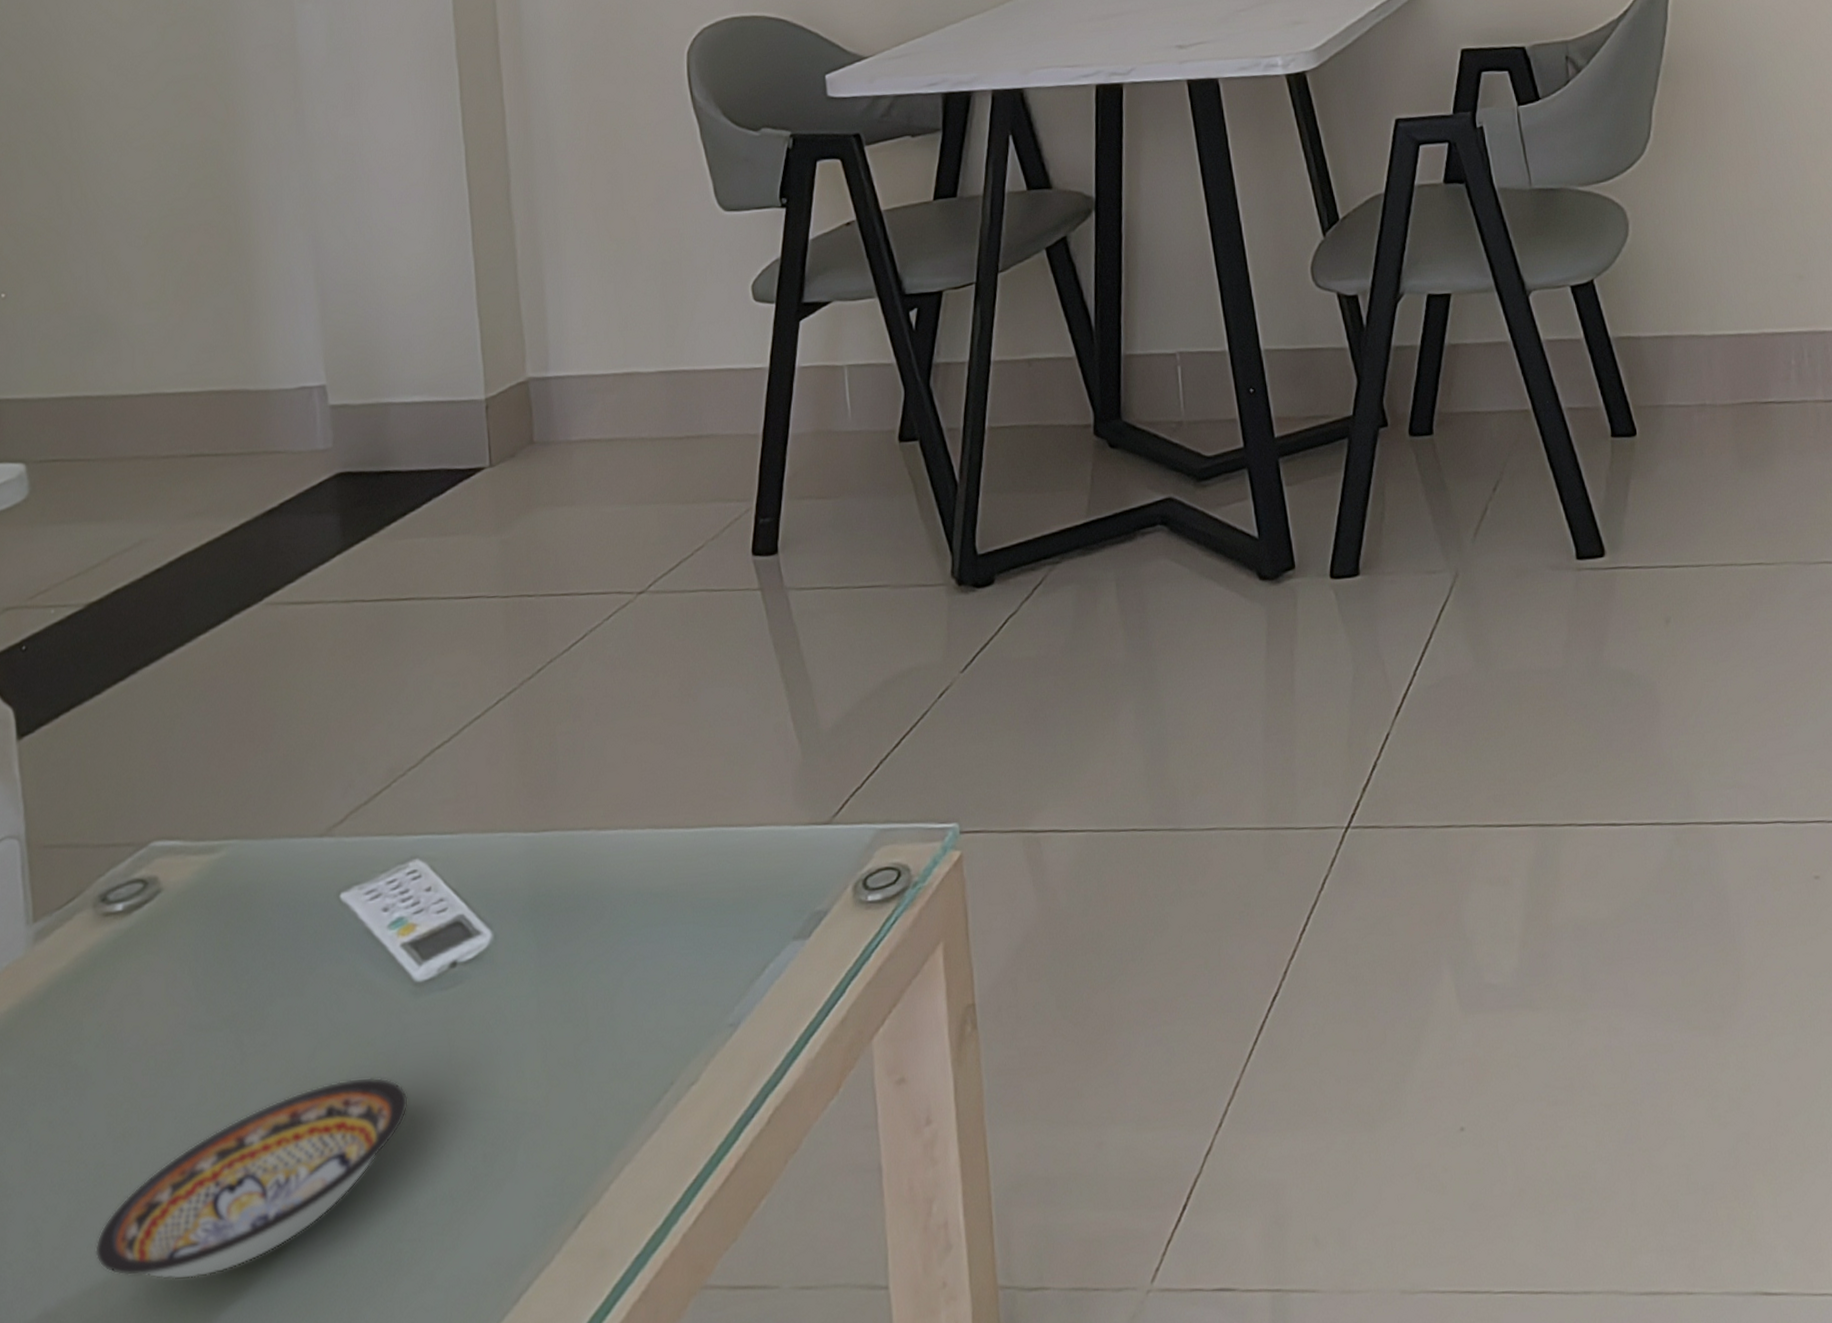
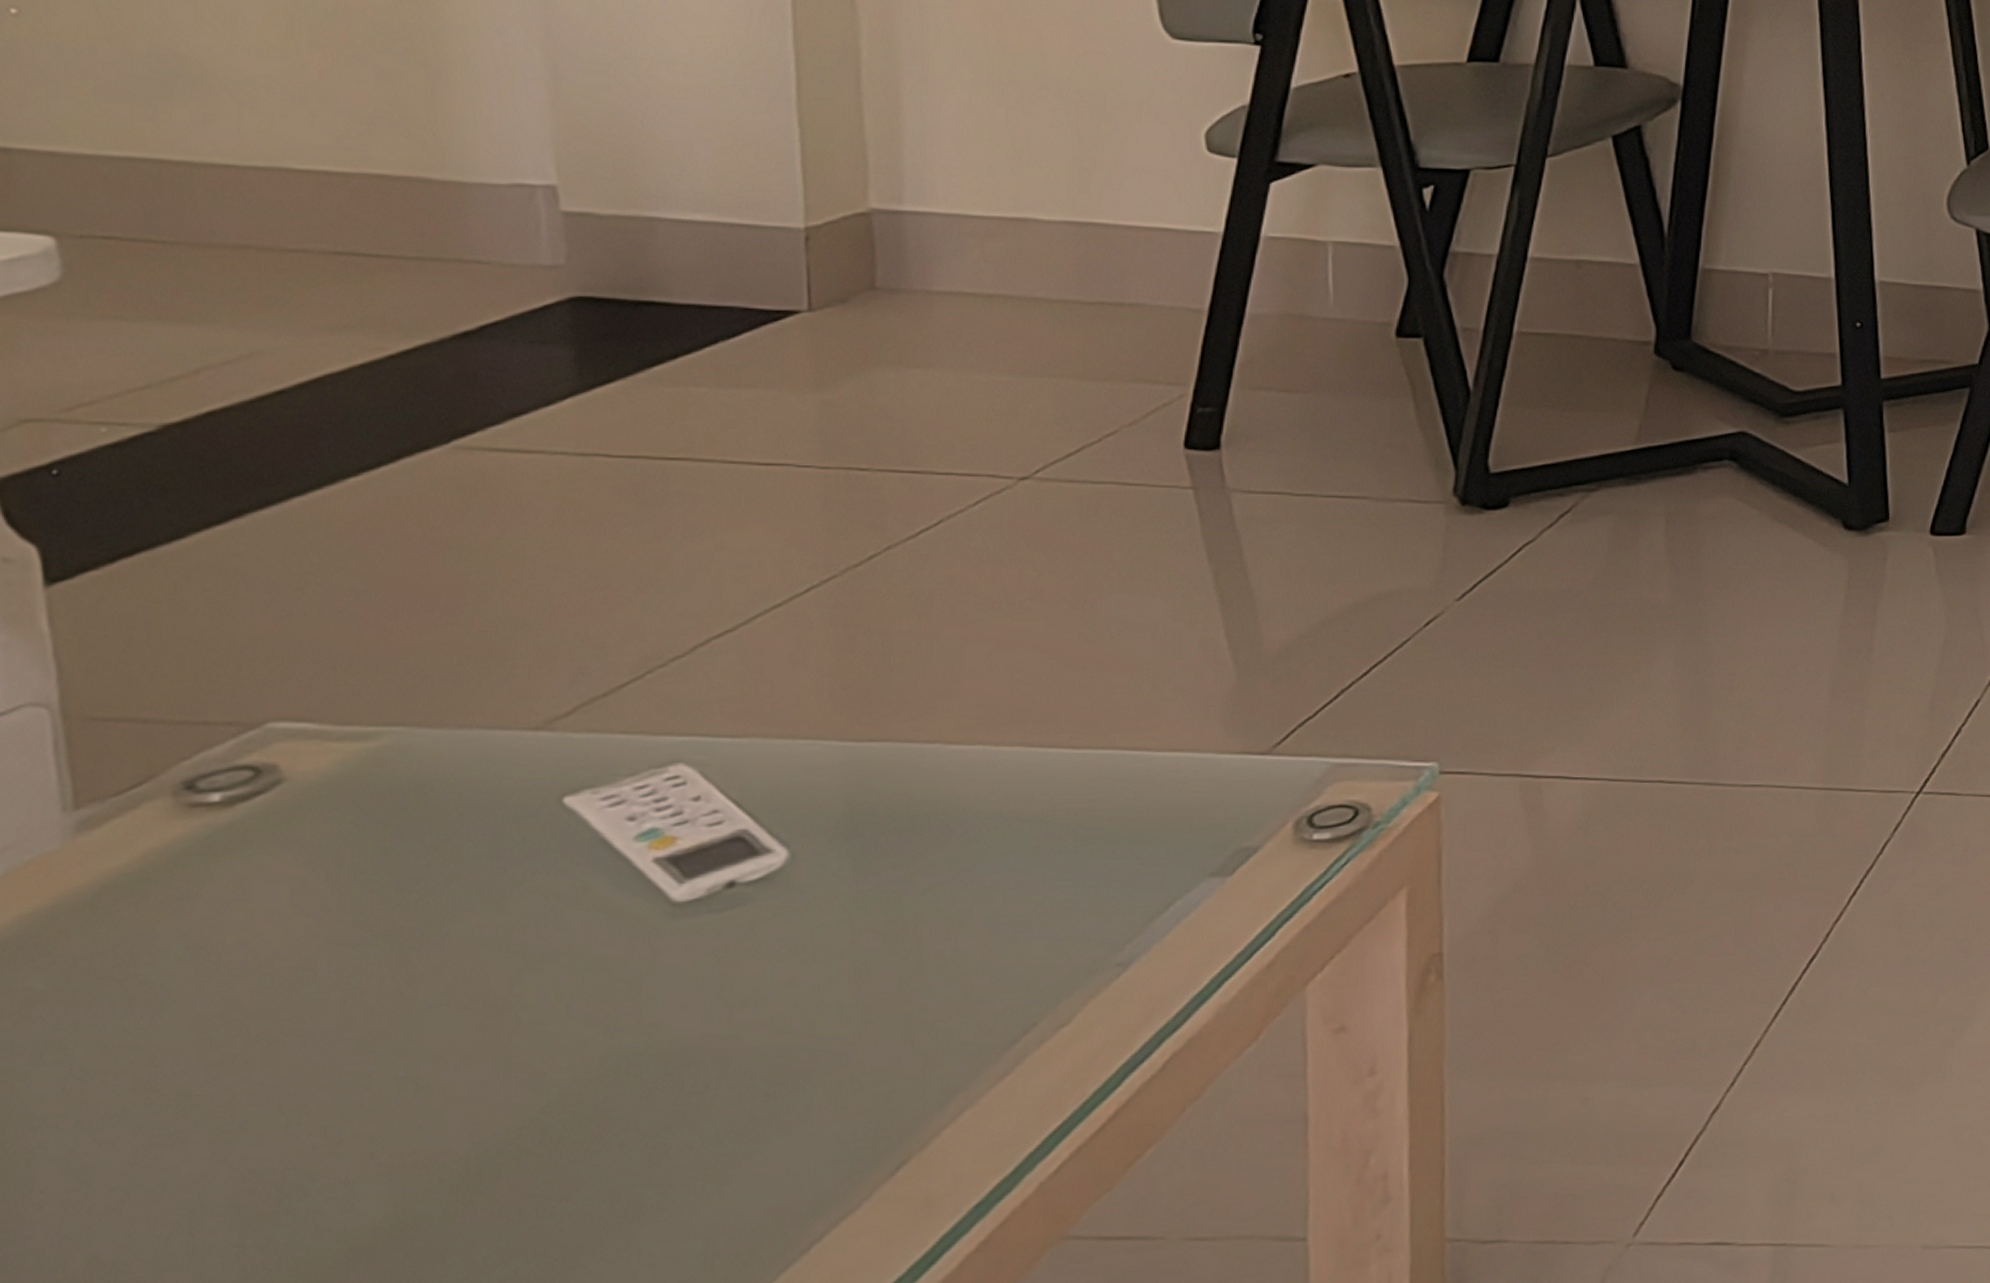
ceramic bowl: present [95,1076,408,1280] -> none [177,1005,658,1226]

